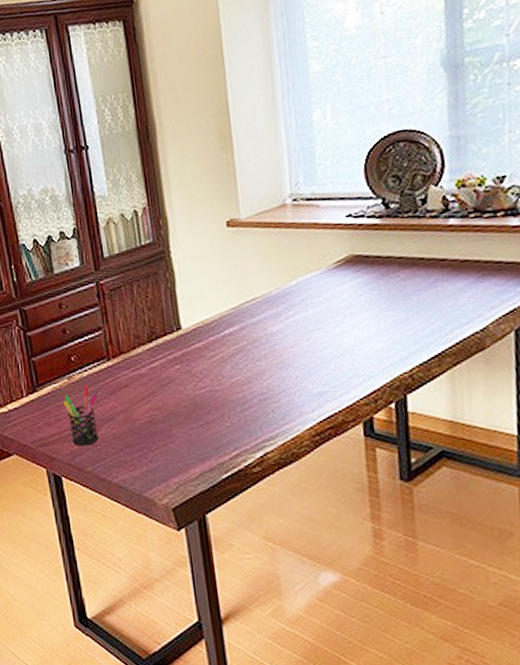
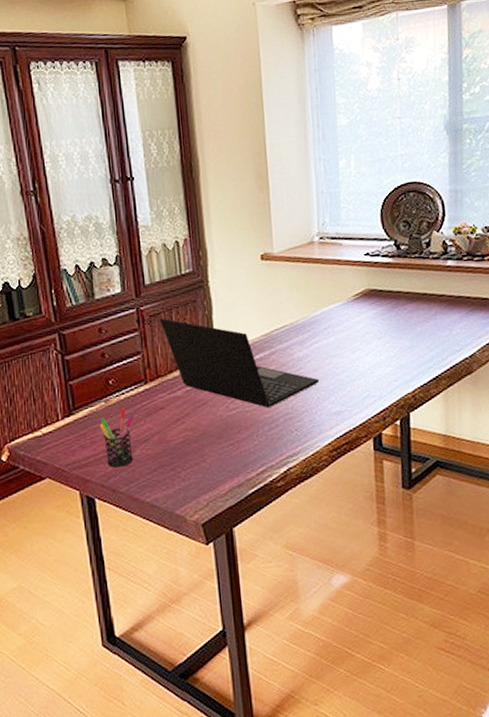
laptop: none [121,292,298,388] -> present [160,318,320,408]

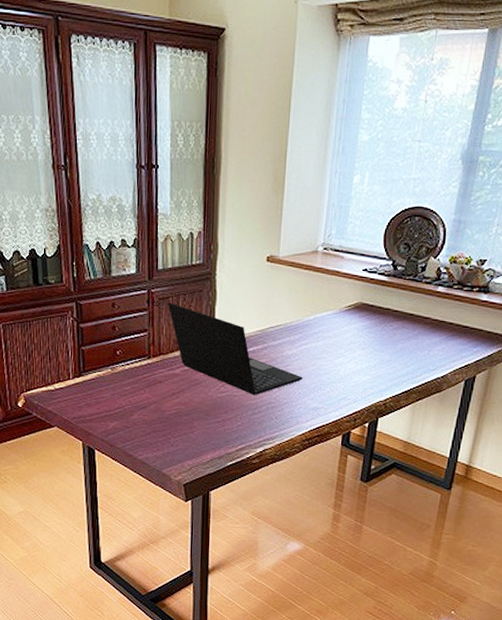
pen holder: present [99,408,135,468] -> none [104,377,137,427]

